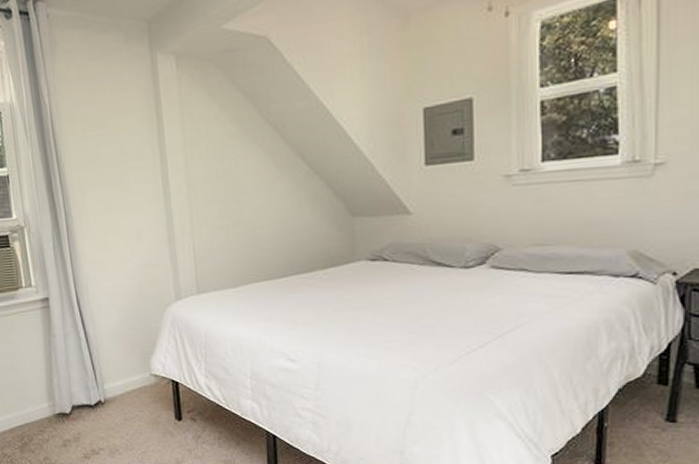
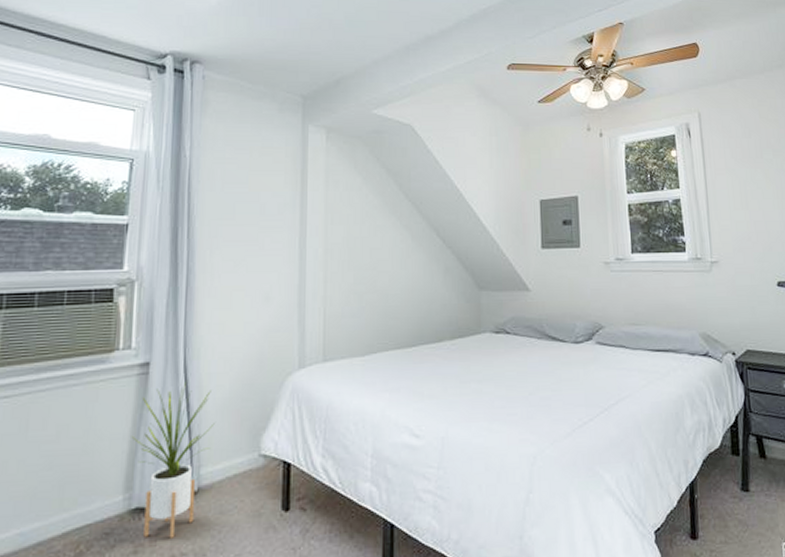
house plant: none [45,313,110,437] -> present [131,381,215,539]

